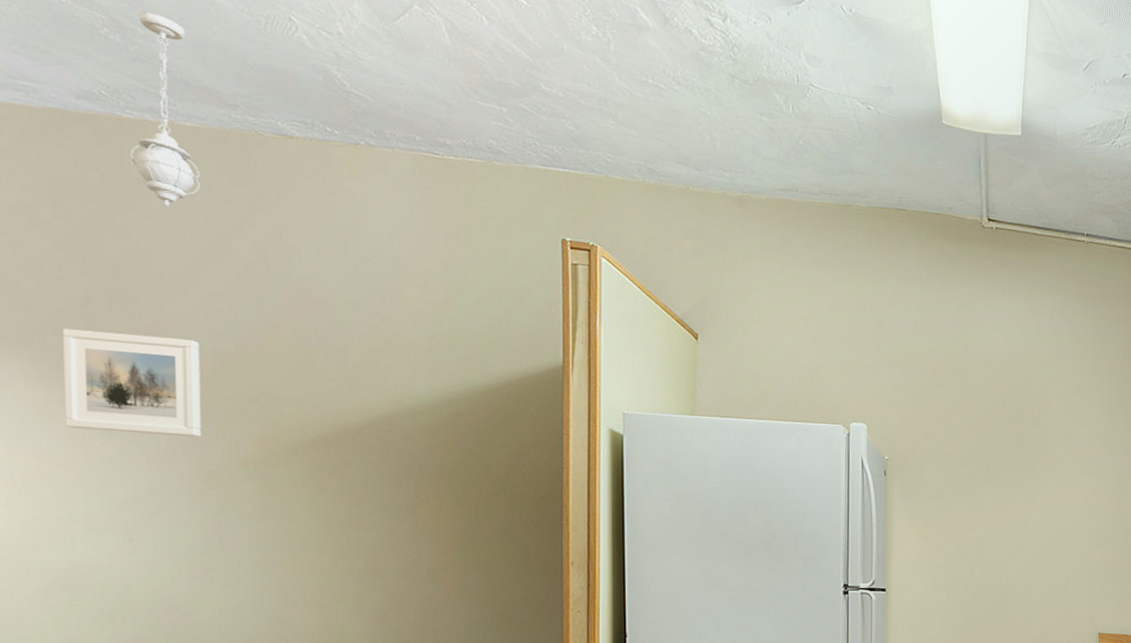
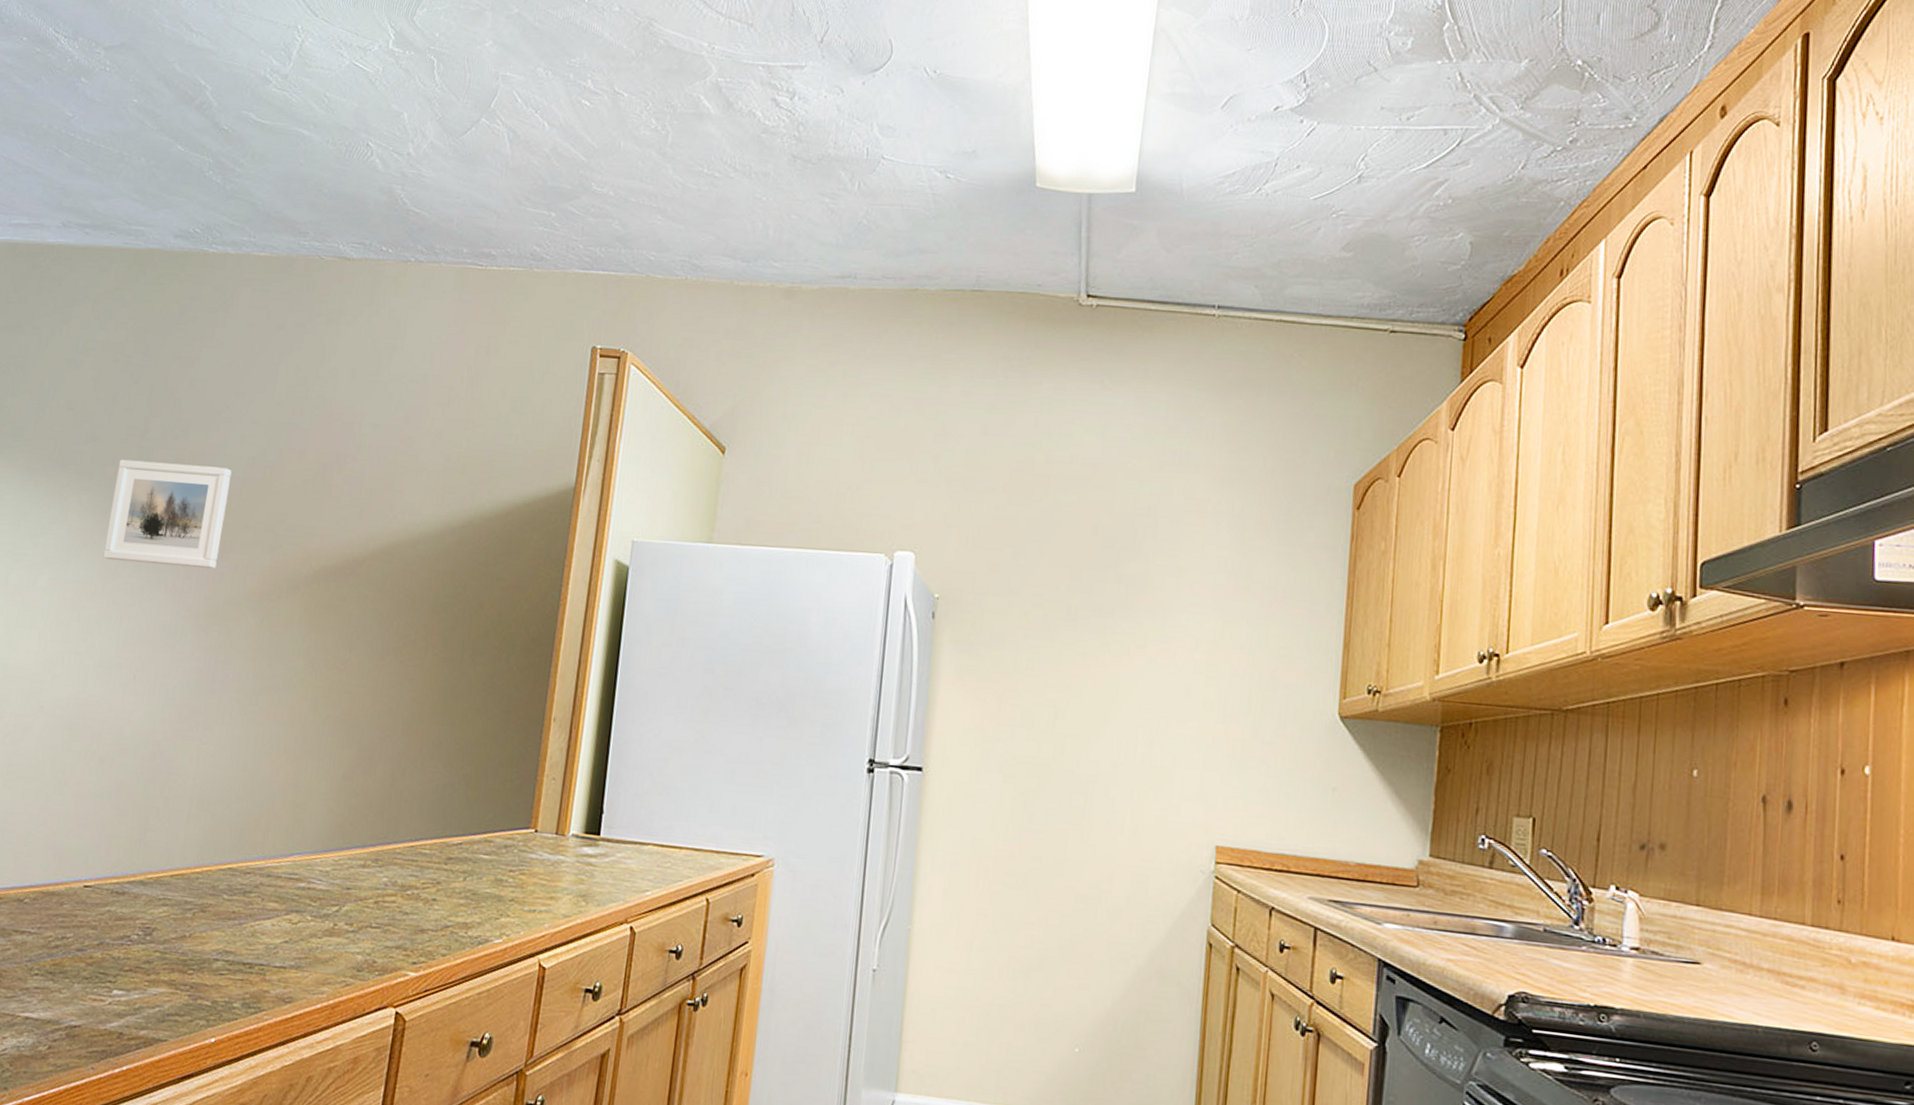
pendant light: present [129,11,200,207] -> none [205,152,275,335]

